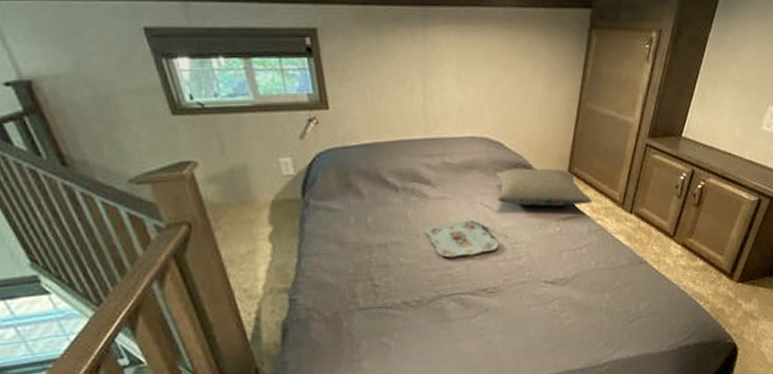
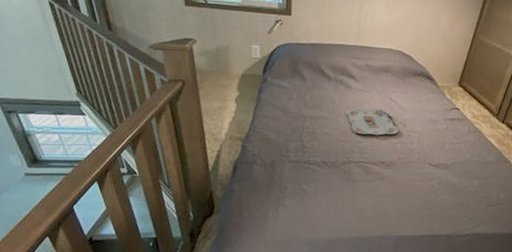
pillow: present [495,168,592,207] -> none [402,76,474,111]

